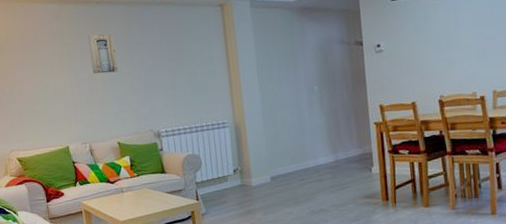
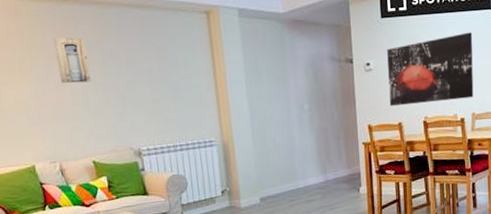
wall art: none [398,9,494,86] -> present [387,32,474,106]

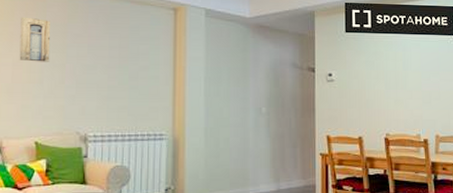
wall art: present [387,32,474,106] -> none [349,55,438,119]

